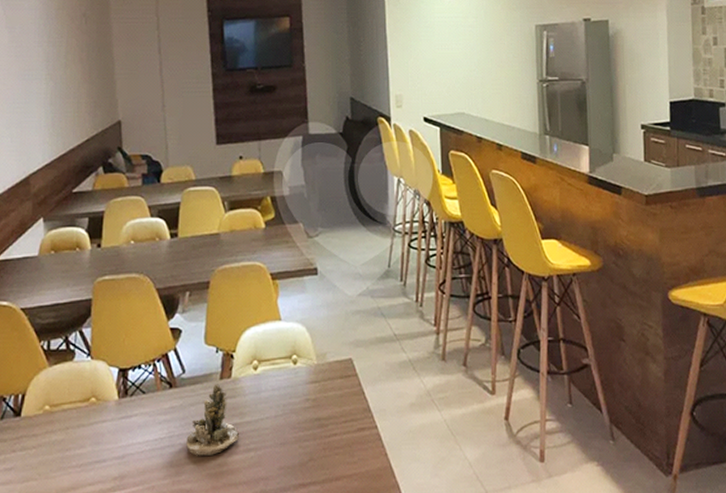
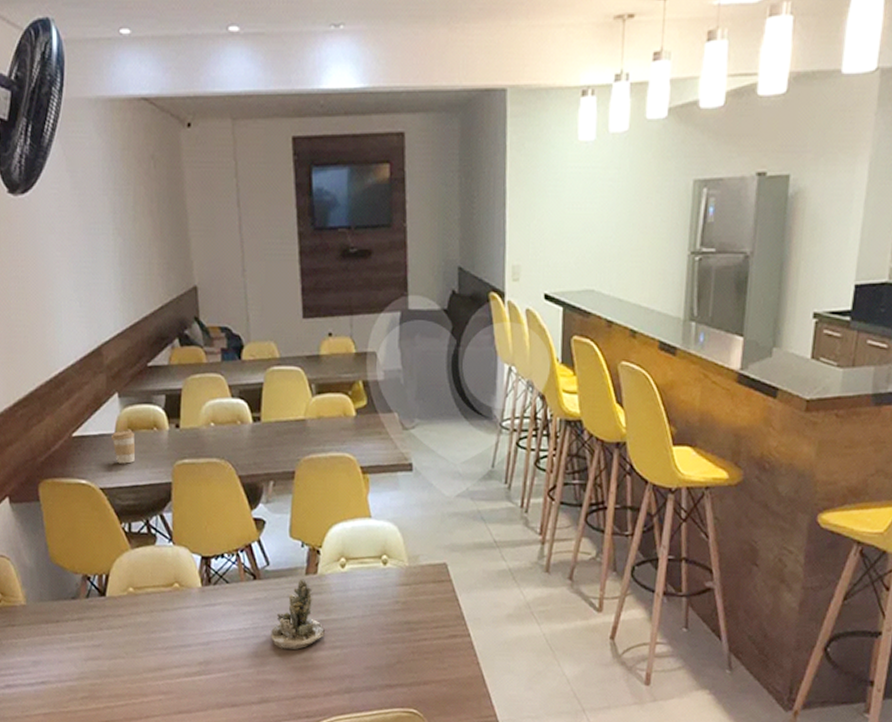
coffee cup: none [34,251,58,284] -> present [110,429,136,464]

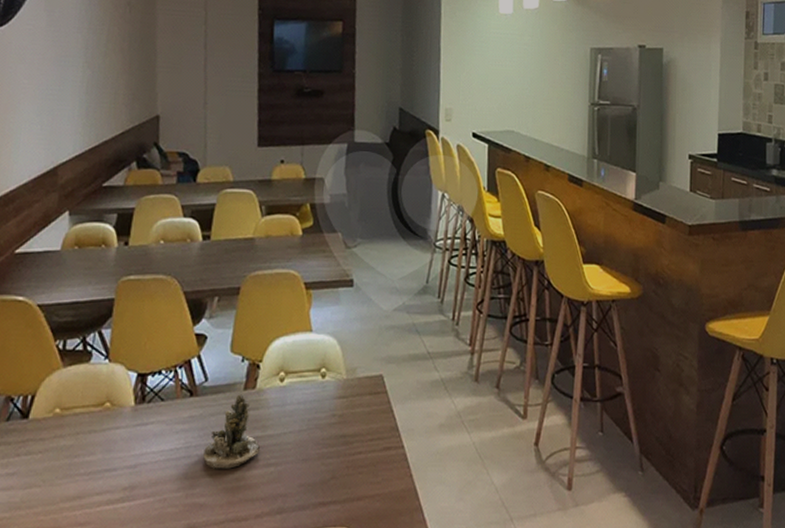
coffee cup: present [110,429,136,464] -> none [55,246,82,280]

